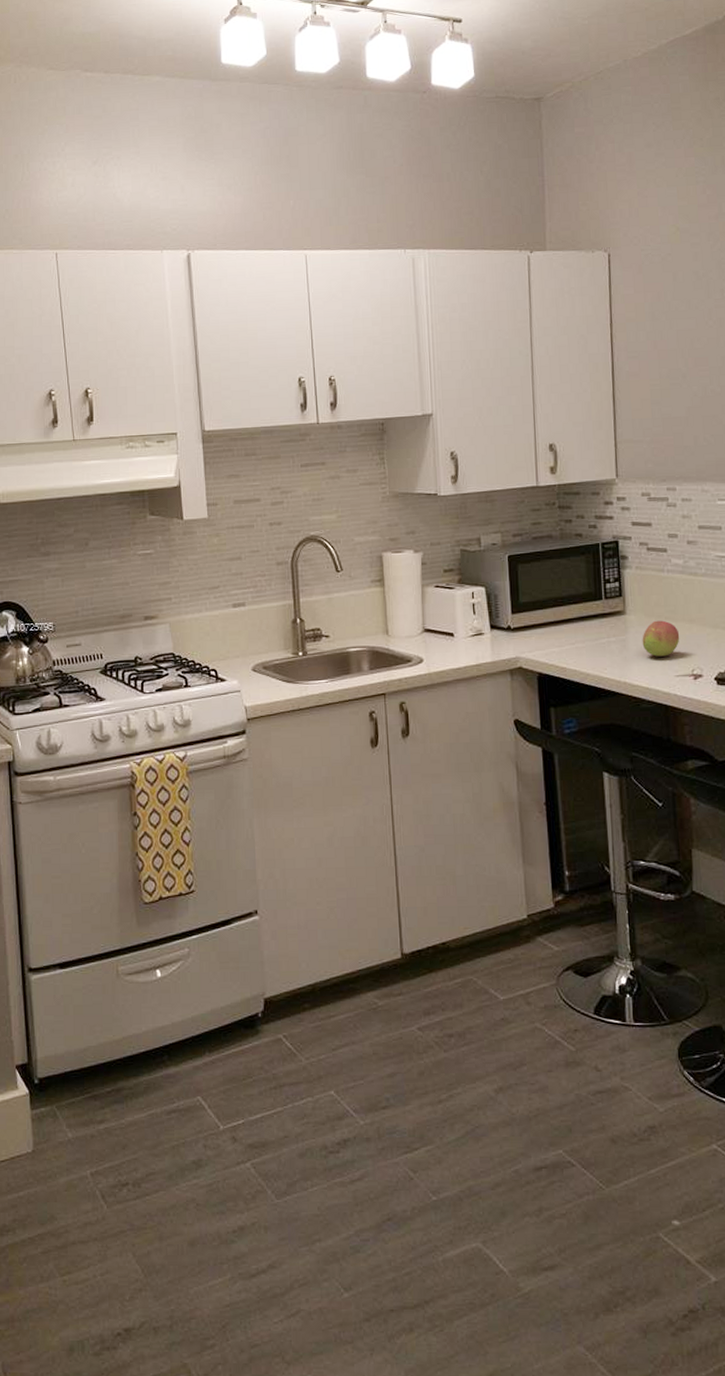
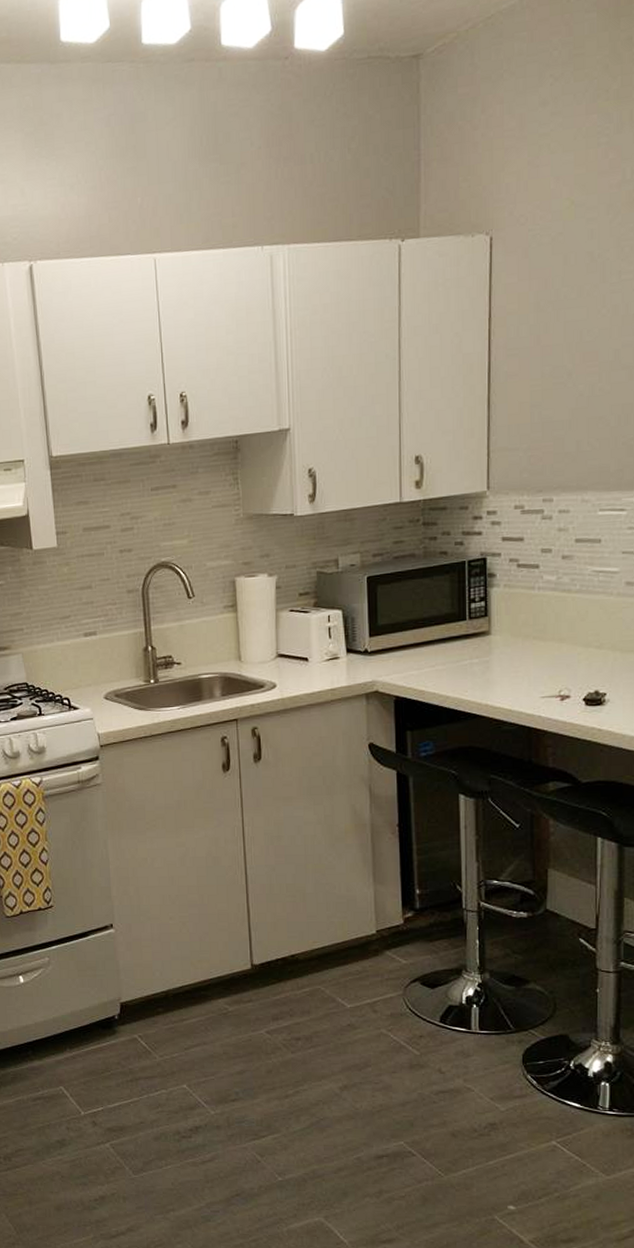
fruit: present [642,620,680,657] -> none [507,640,548,678]

